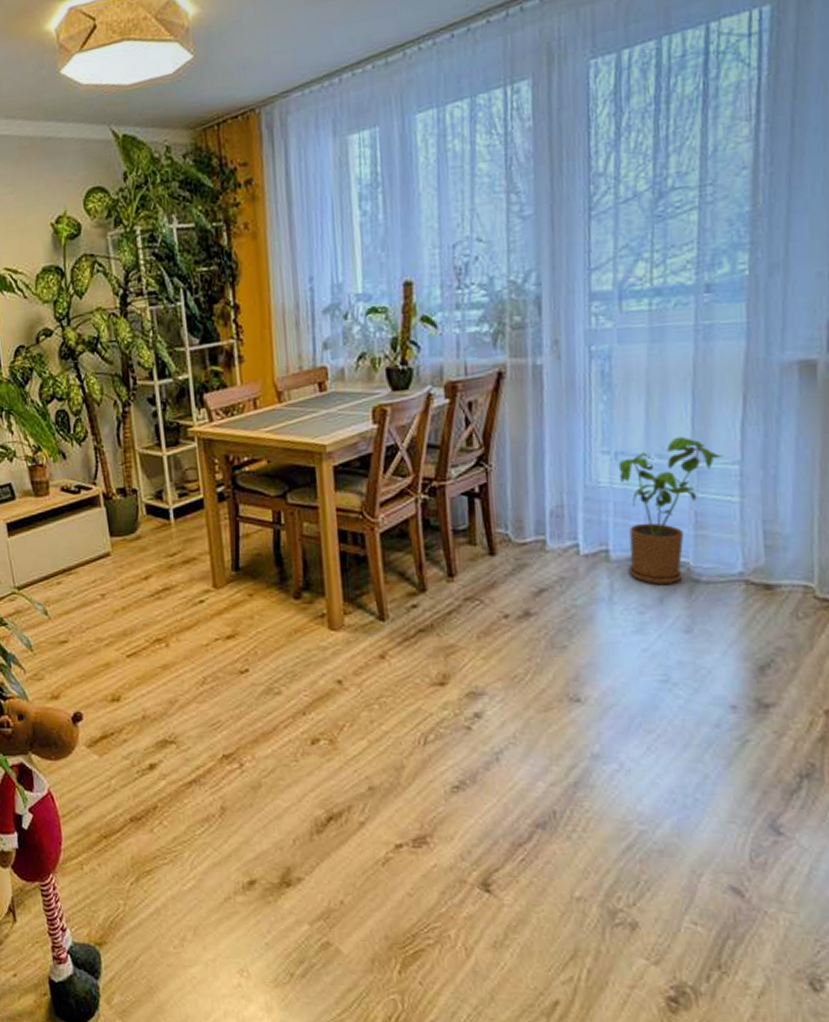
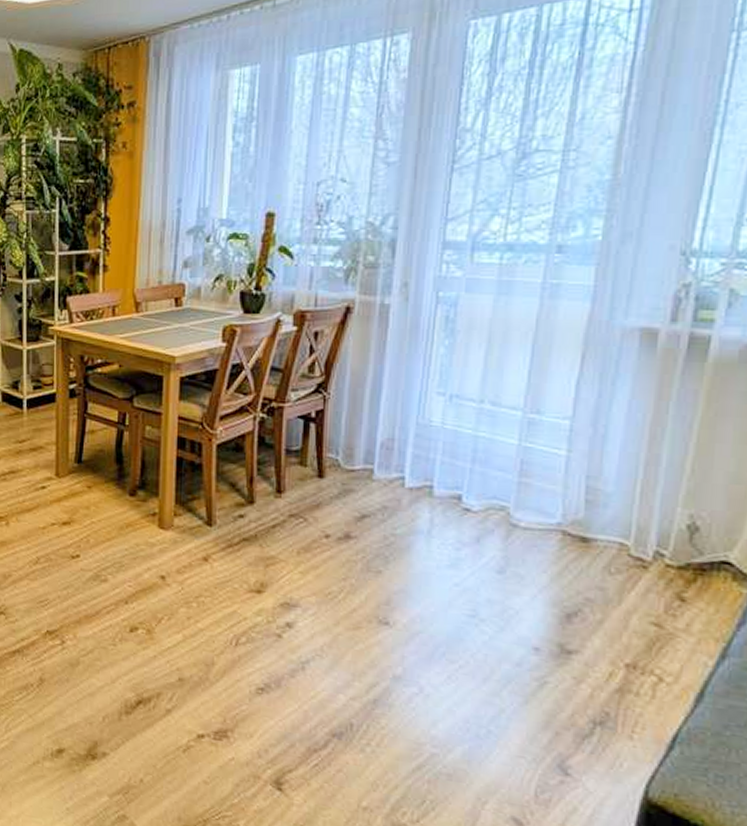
house plant: present [618,436,725,584] -> none [450,387,557,525]

